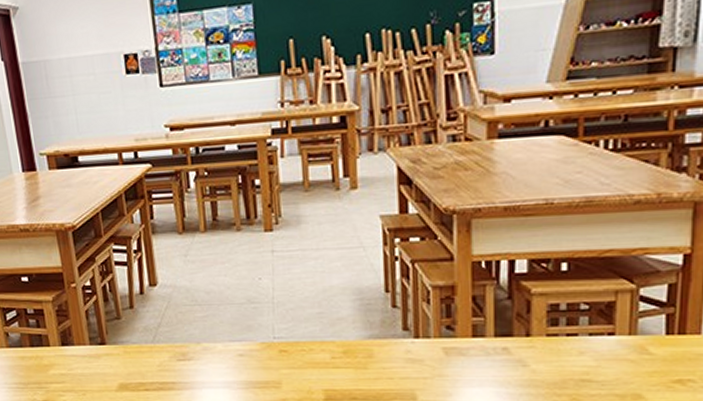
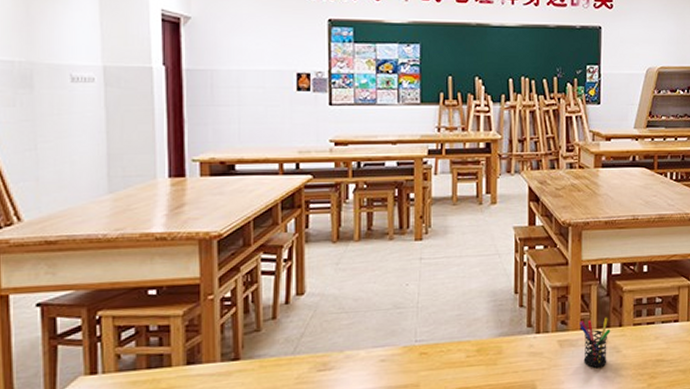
pen holder: none [470,324,514,382] -> present [579,317,611,368]

